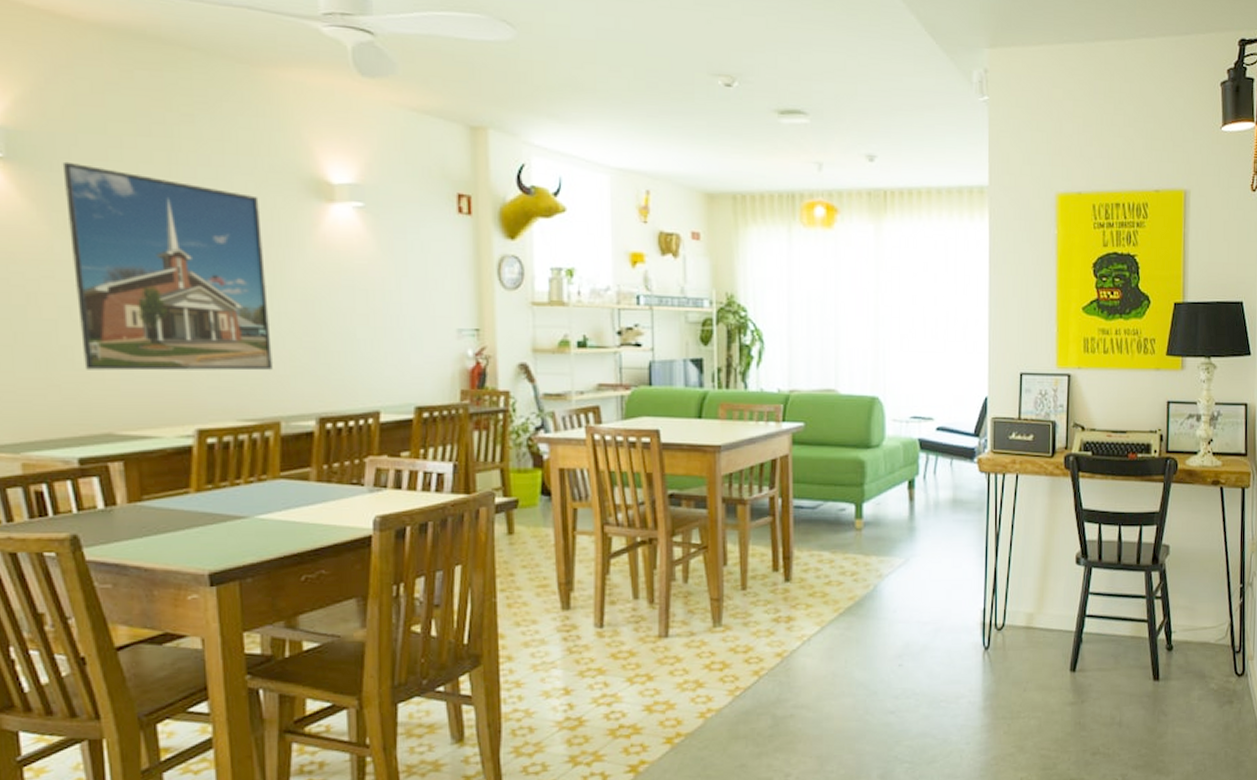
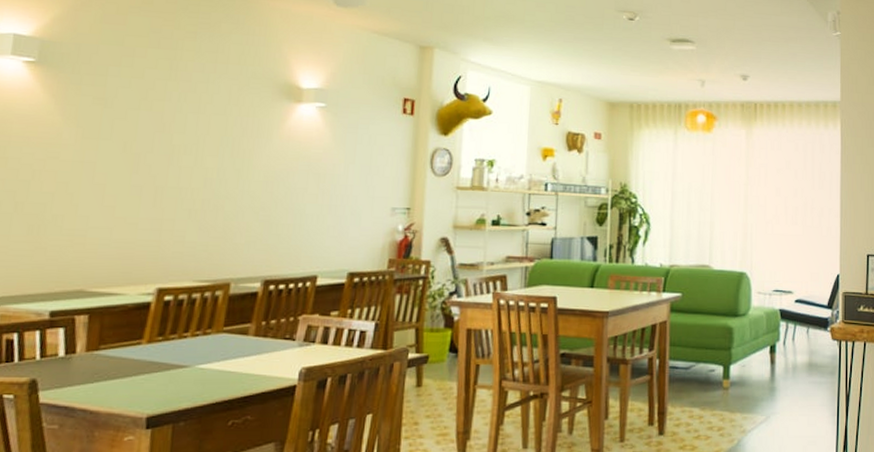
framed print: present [62,161,273,371] -> none [70,66,240,239]

